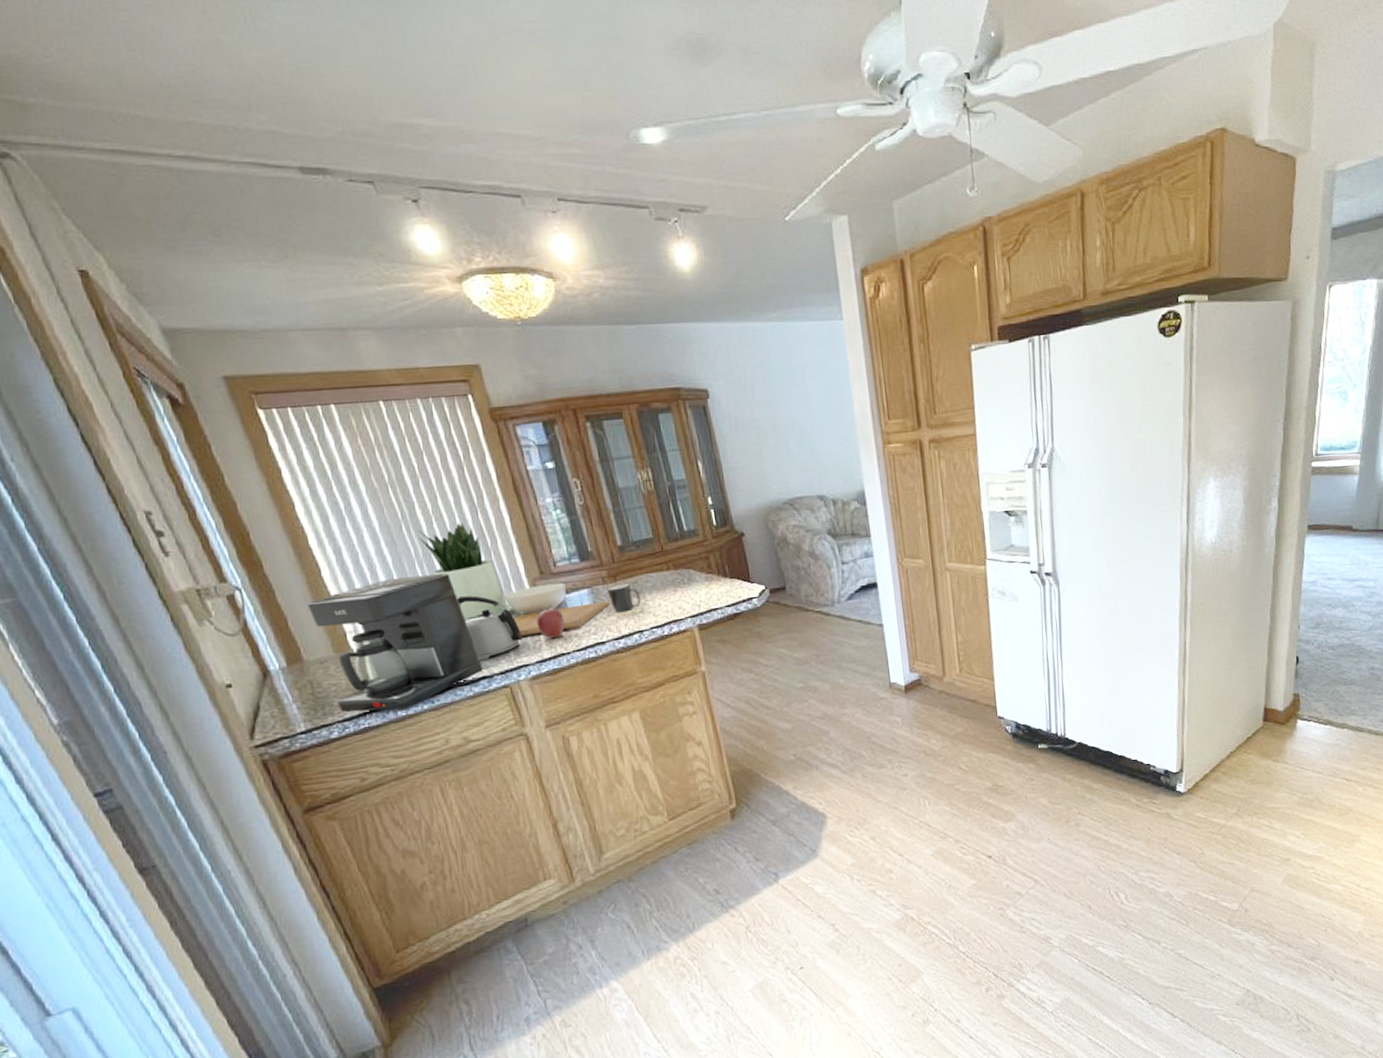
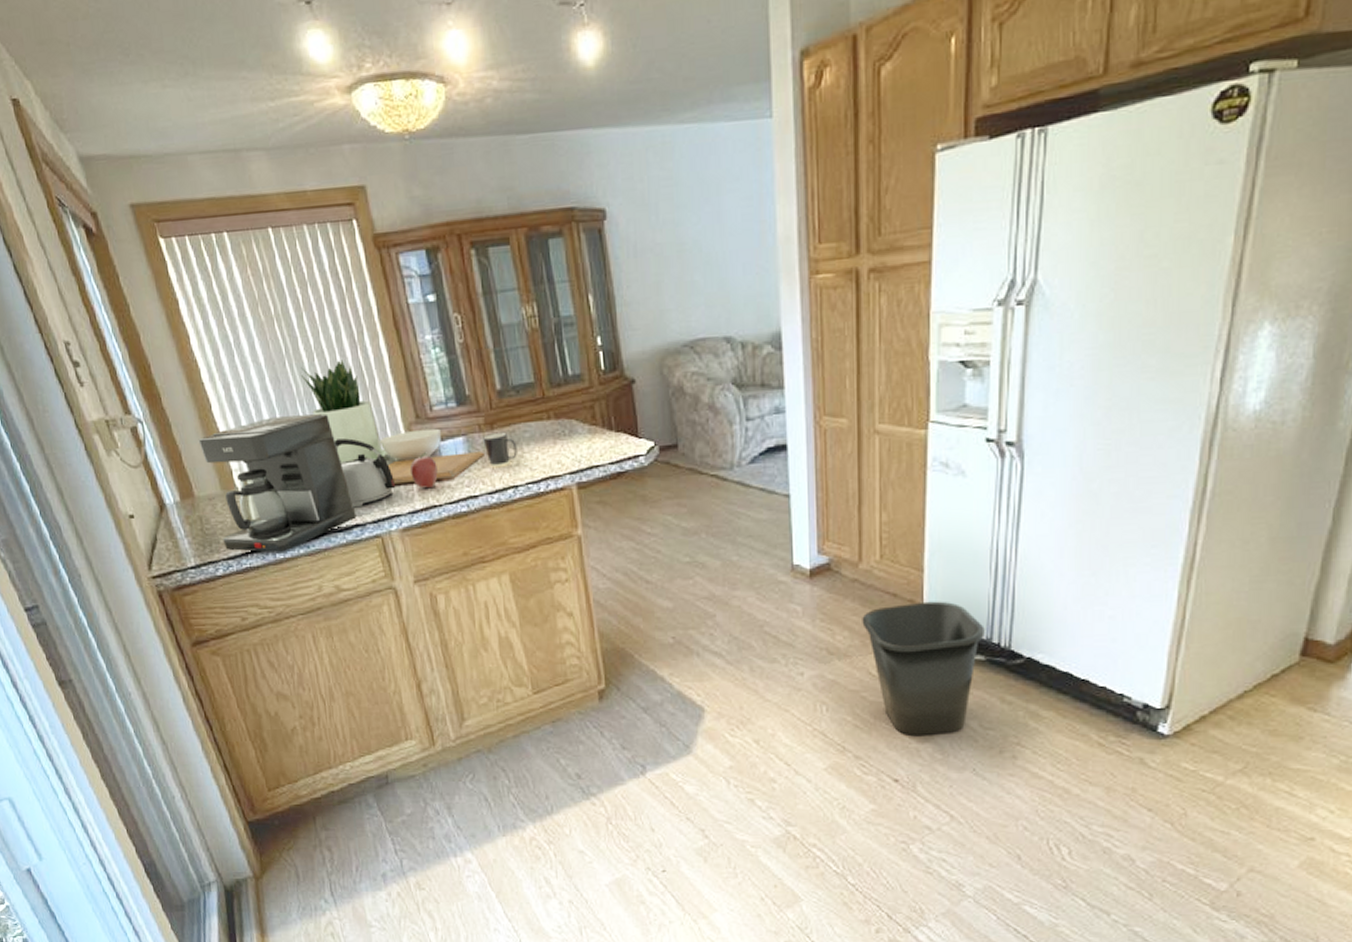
waste bin: none [950,703,1045,818] -> present [862,601,985,737]

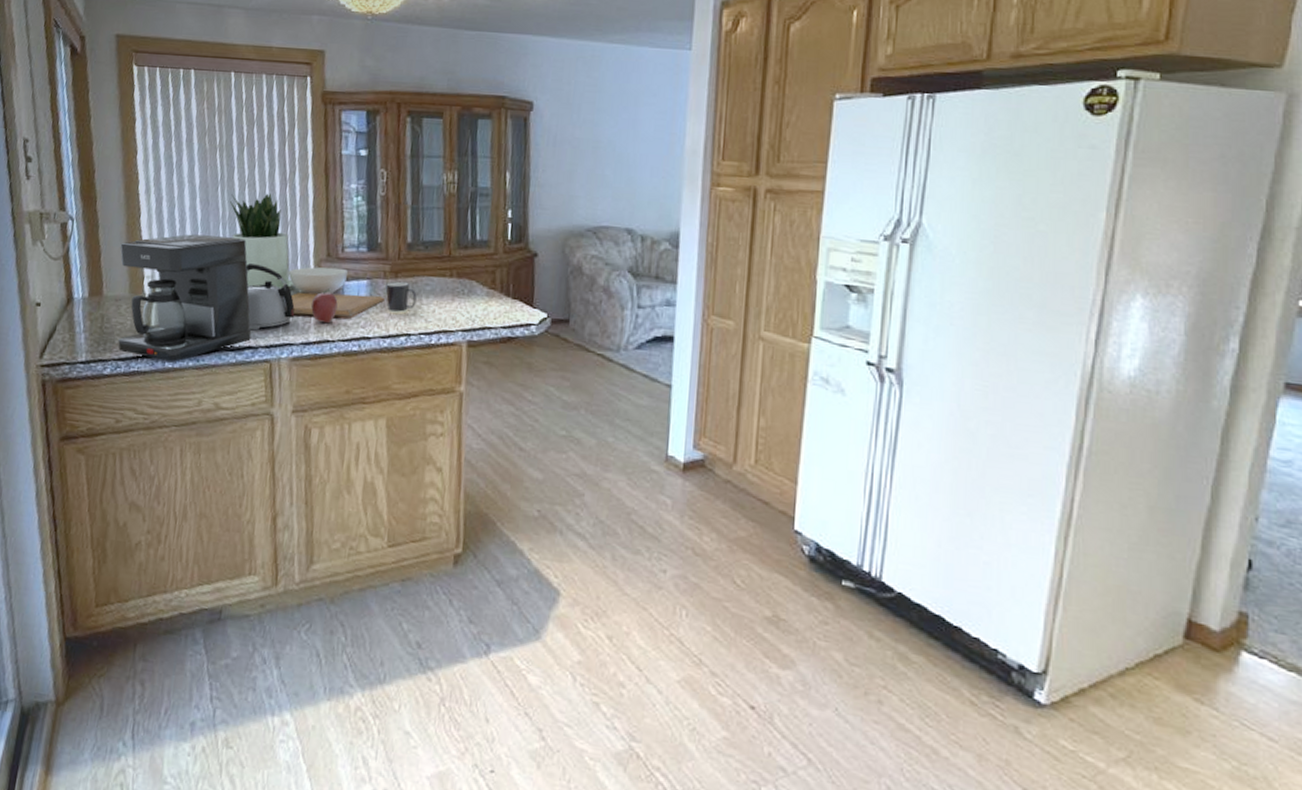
waste bin: present [862,601,985,737] -> none [731,513,856,663]

